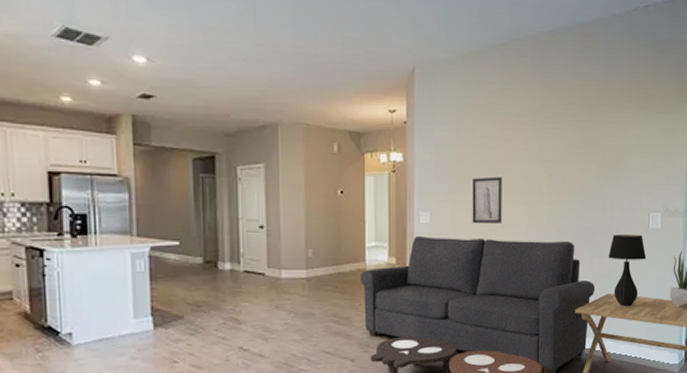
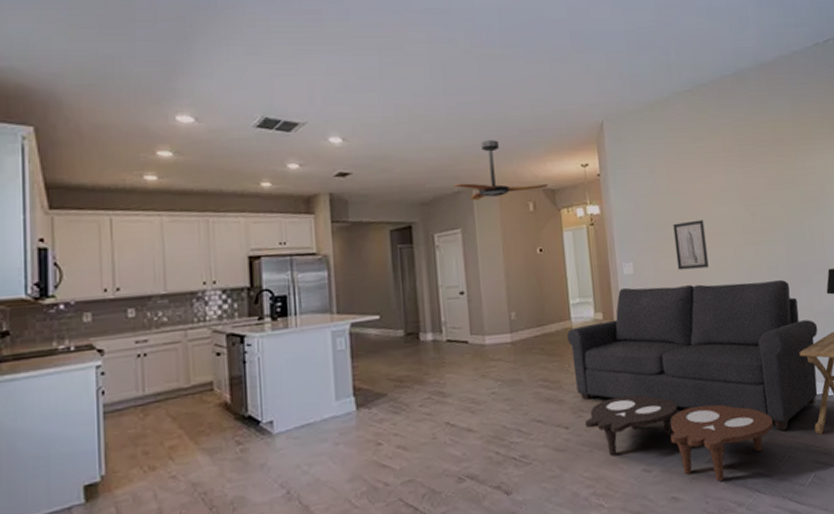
ceiling fan: none [260,75,354,137] -> present [454,140,548,201]

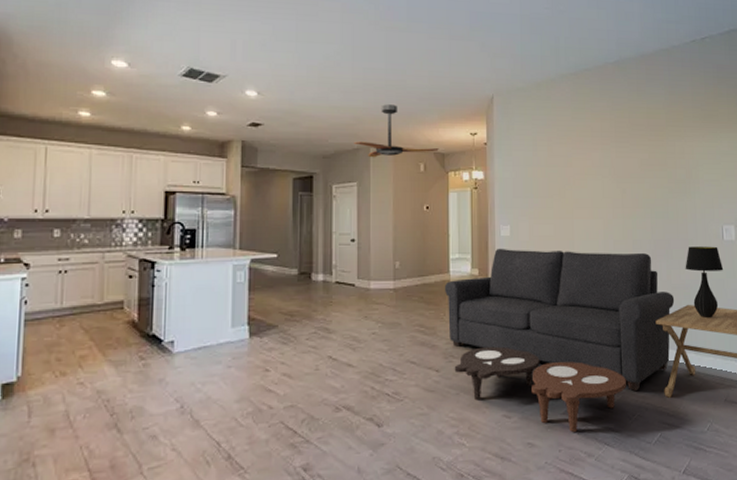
wall art: present [673,220,709,270] -> none [549,192,579,236]

